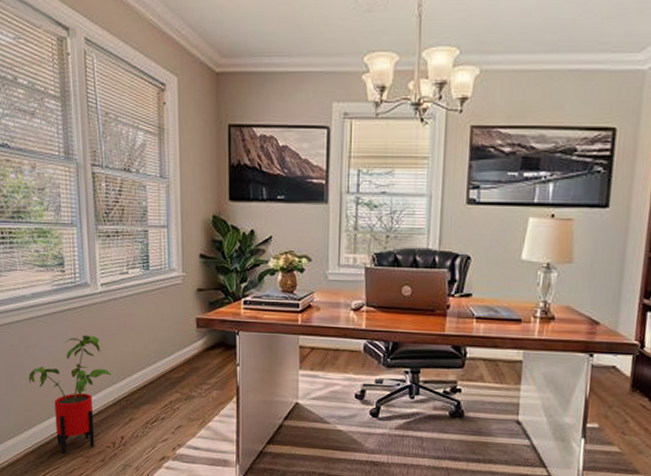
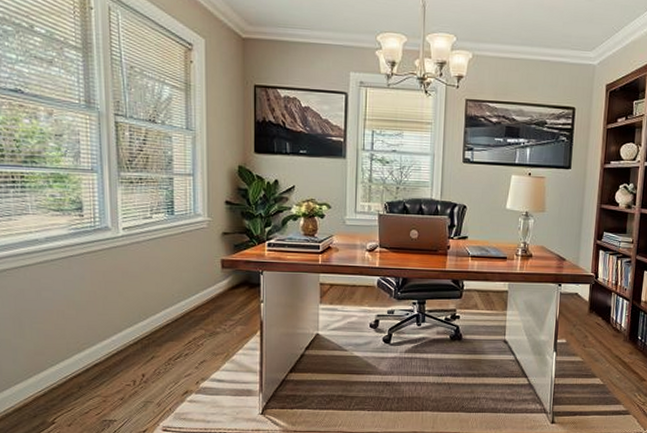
house plant: present [29,334,111,454] -> none [40,277,133,395]

